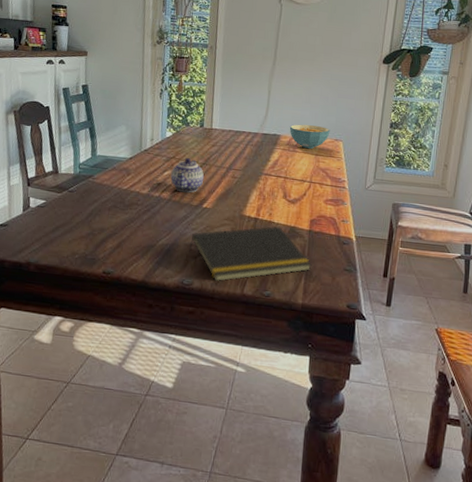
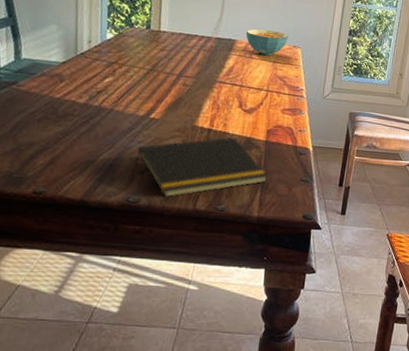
teapot: present [170,157,204,193] -> none [112,62,152,102]

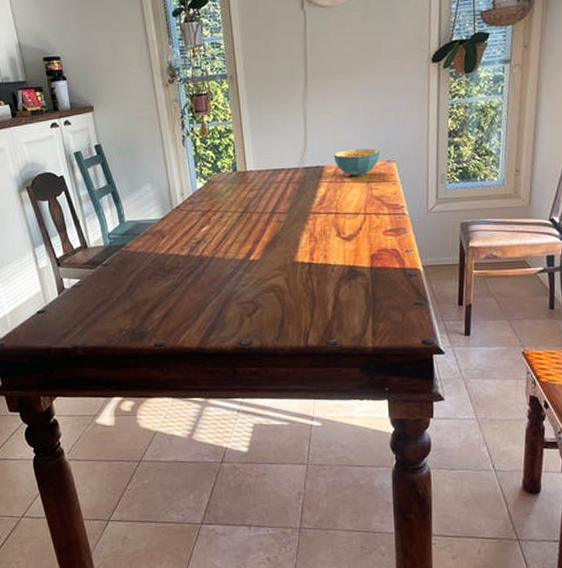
notepad: present [135,136,268,198] -> none [242,268,378,337]

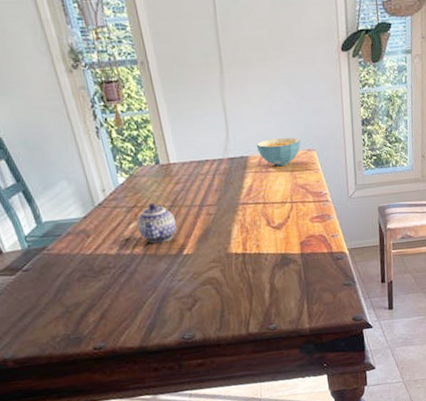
teapot: none [209,207,247,247] -> present [137,202,177,244]

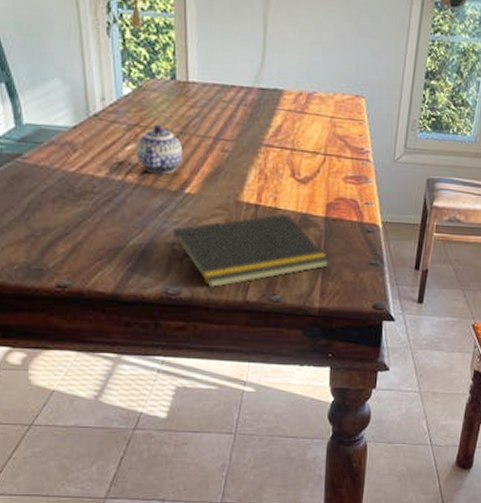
notepad: none [180,256,311,328] -> present [172,213,330,289]
cereal bowl: present [256,137,301,167] -> none [295,74,349,110]

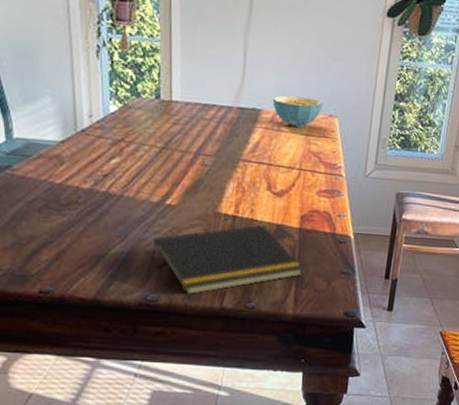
teapot: present [136,124,184,174] -> none [120,139,166,187]
cereal bowl: none [295,74,349,110] -> present [272,95,323,128]

